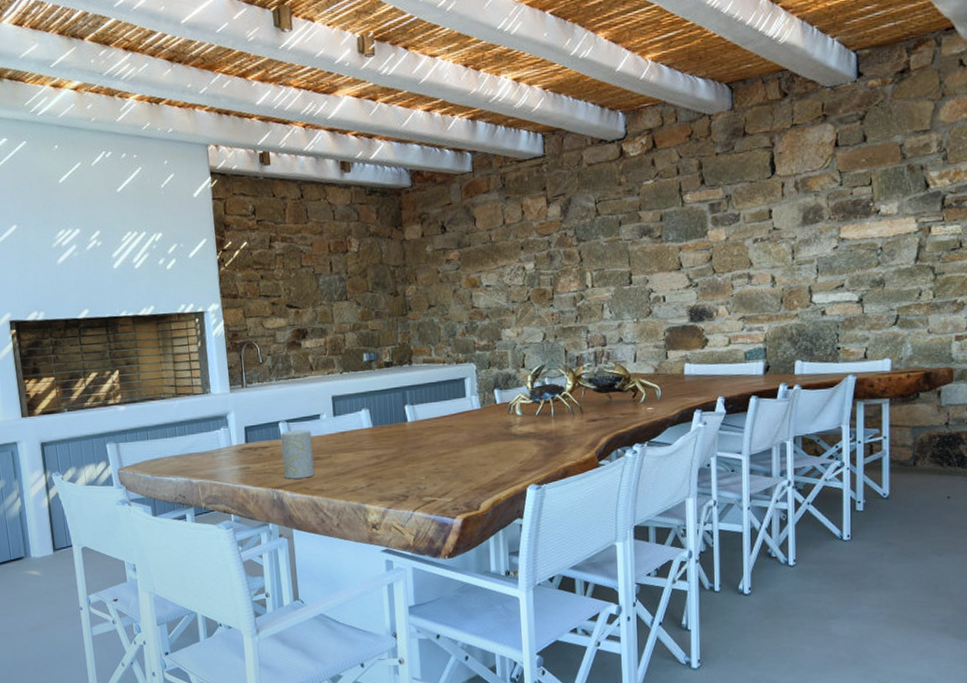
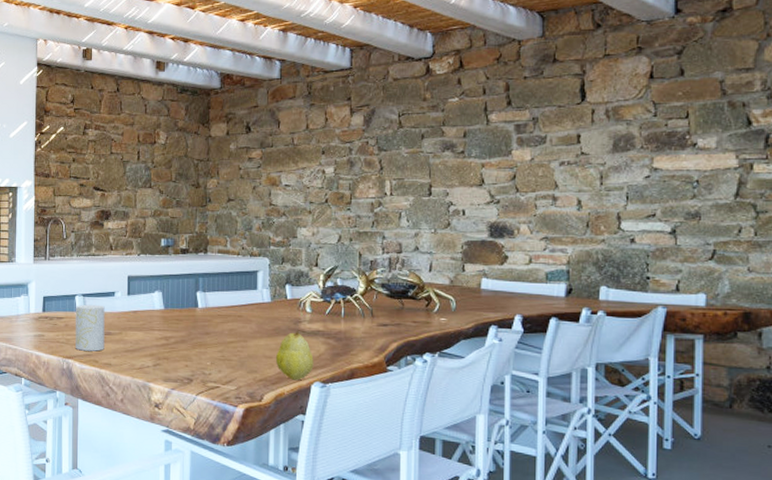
fruit: none [489,434,528,485] -> present [275,330,314,381]

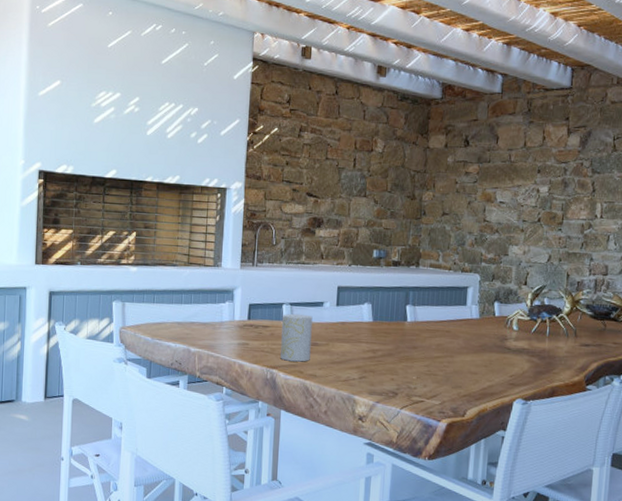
fruit: present [275,330,314,381] -> none [480,347,517,397]

